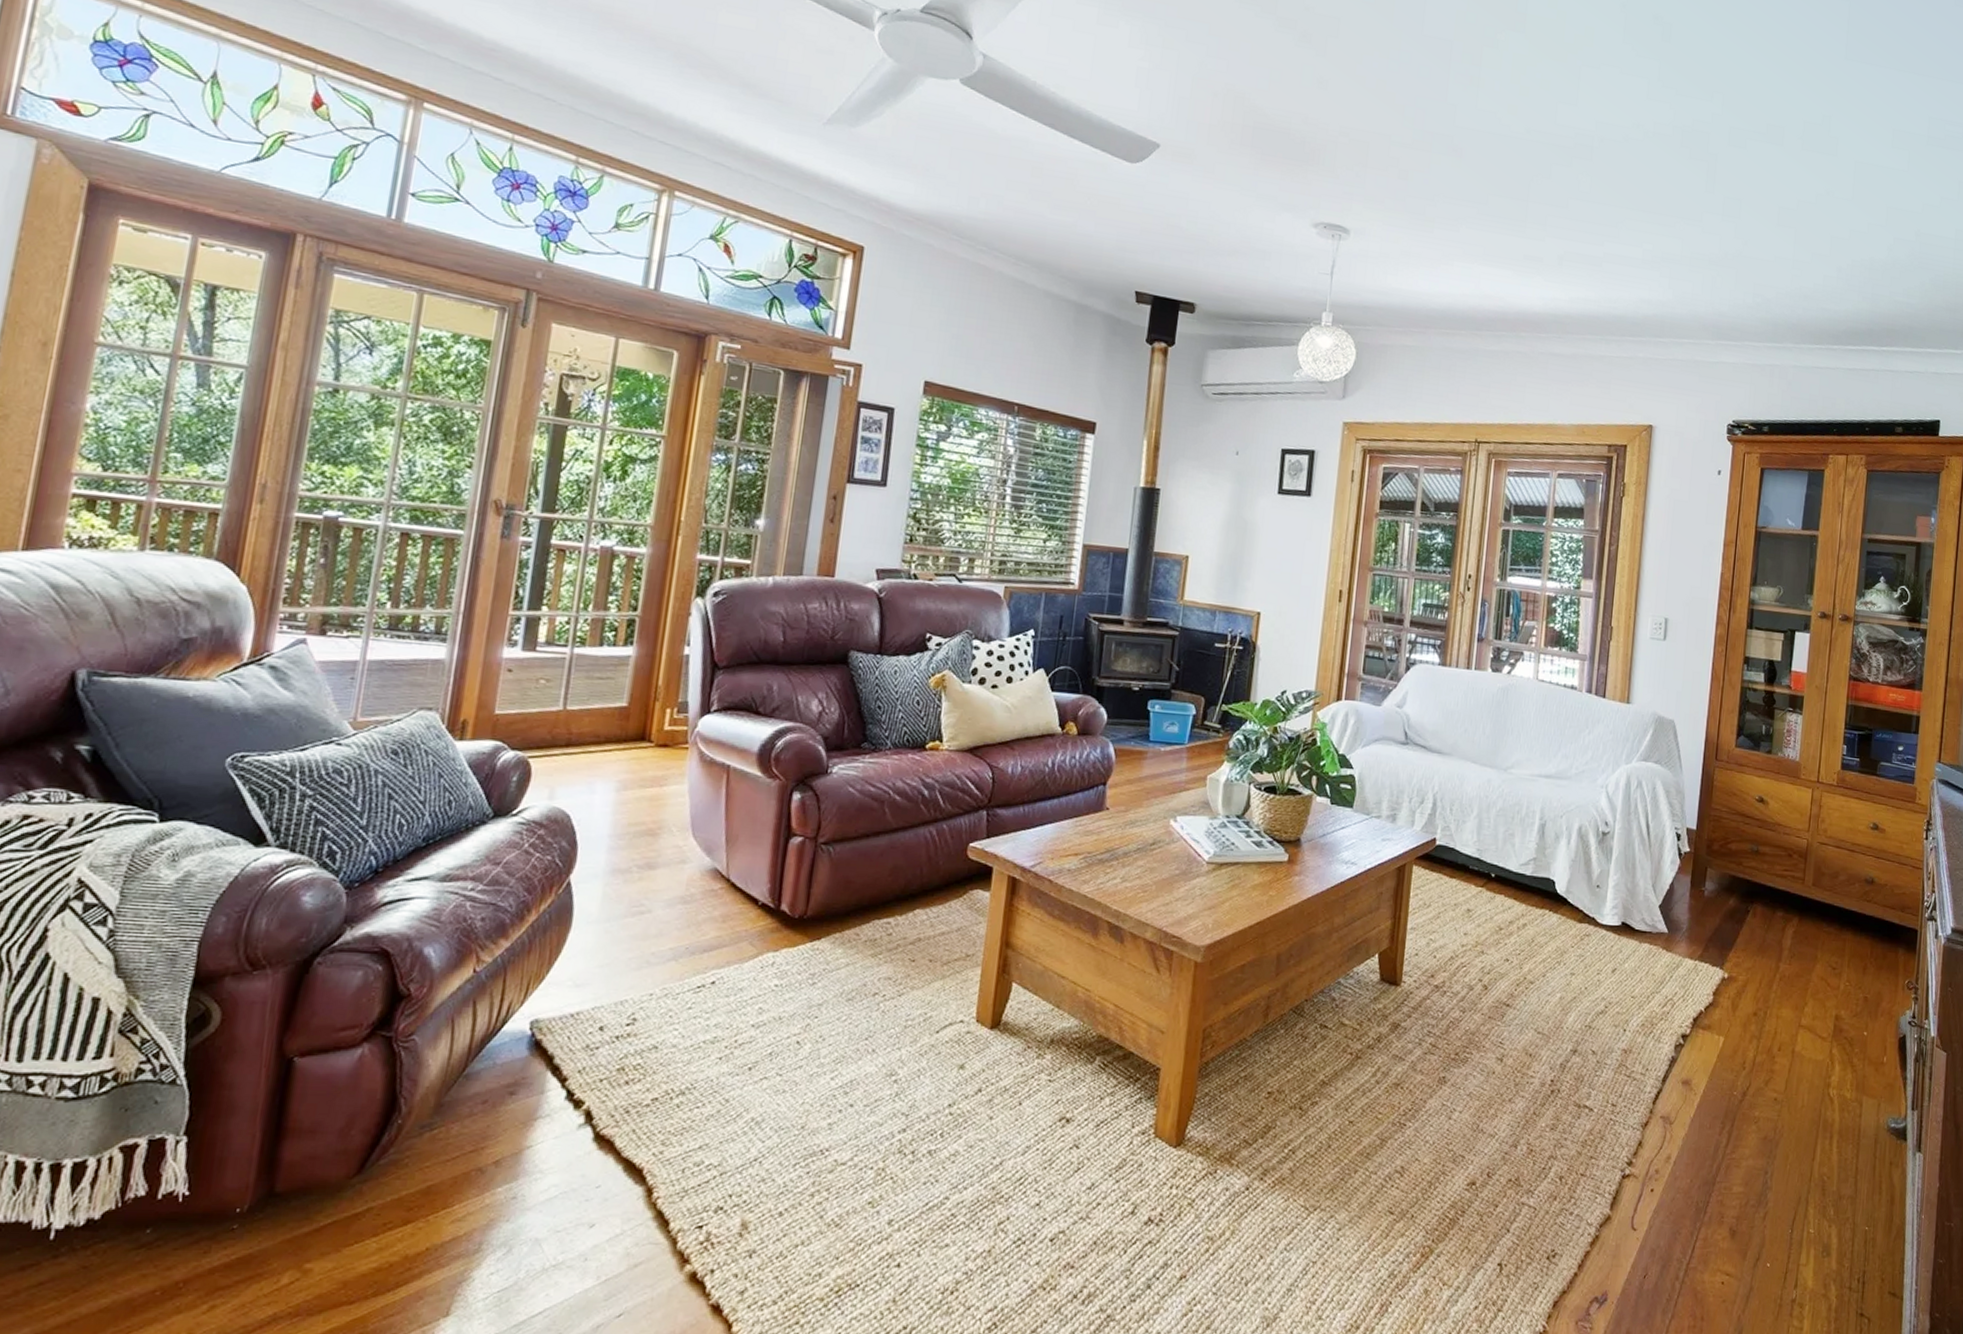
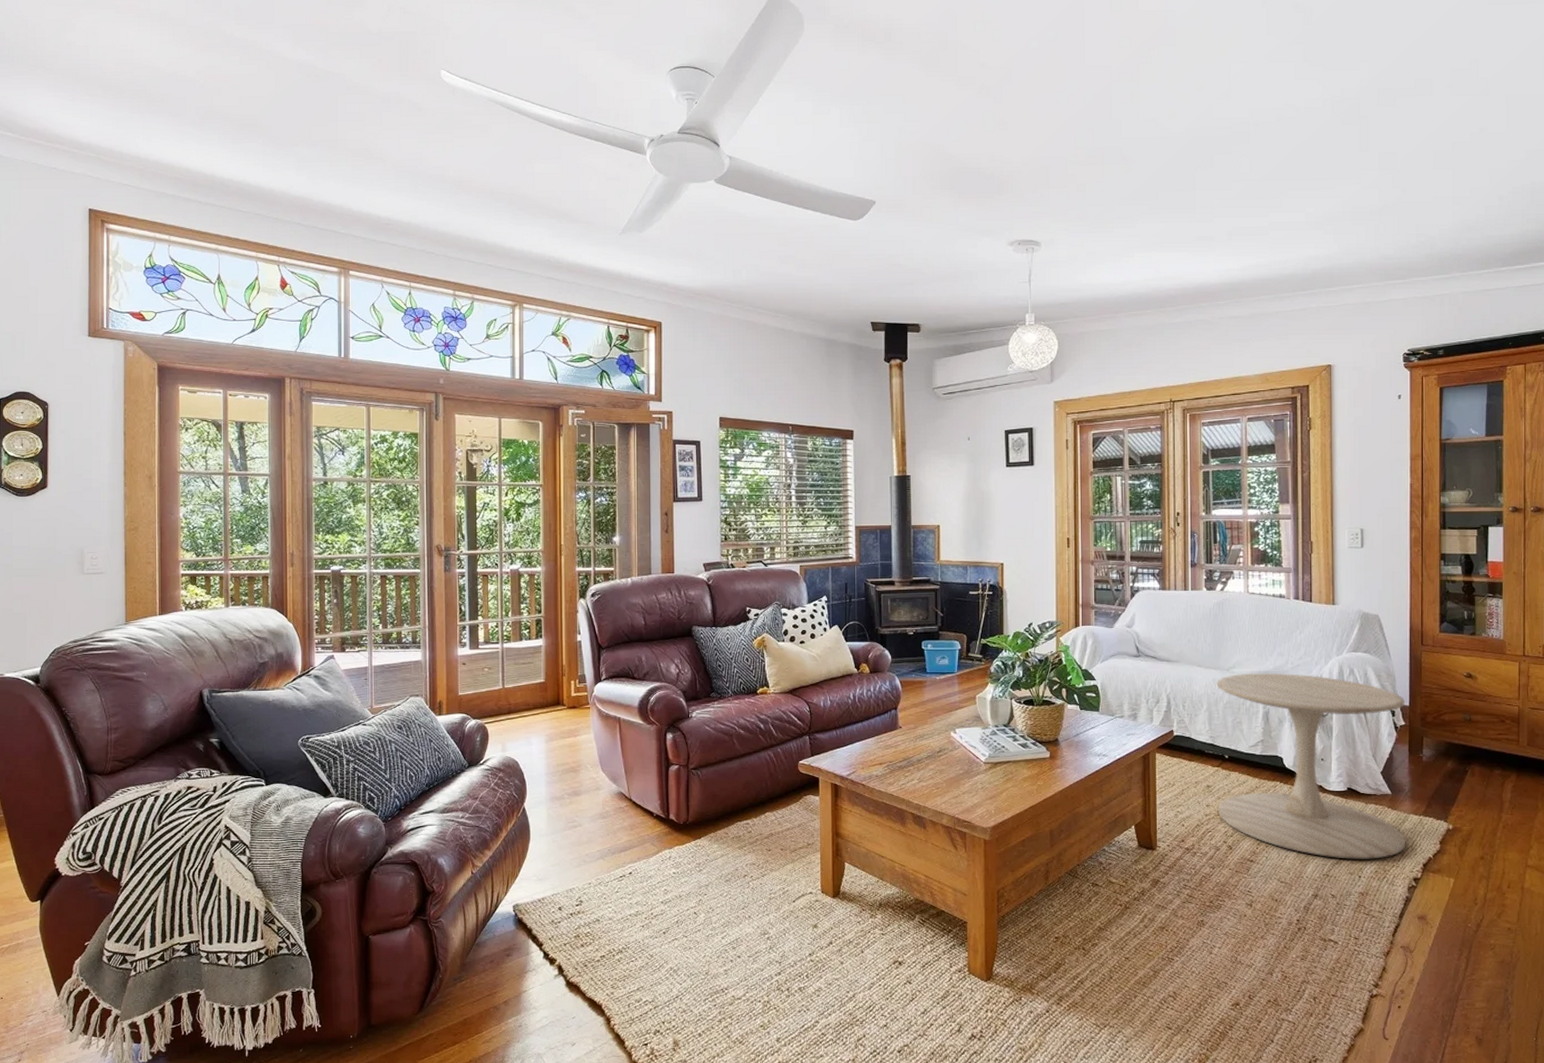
side table: none [1475,775,1692,1010] -> present [1216,672,1406,859]

